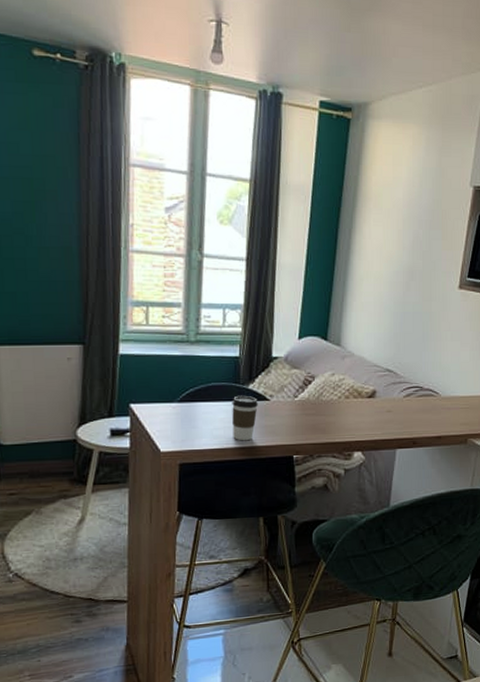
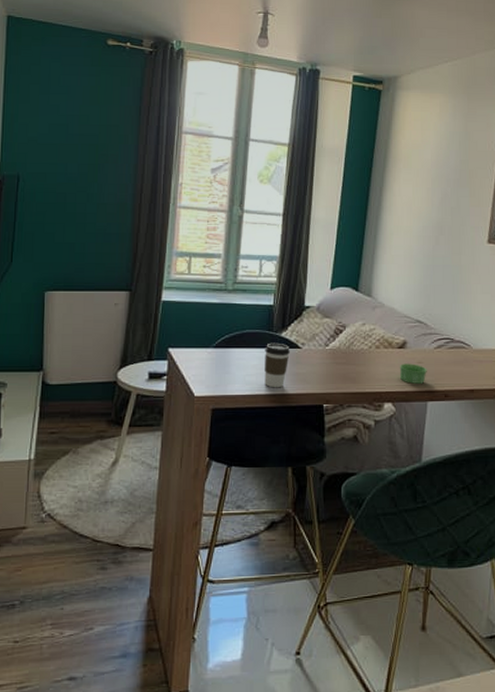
ramekin: none [370,412,396,432] -> present [400,364,427,384]

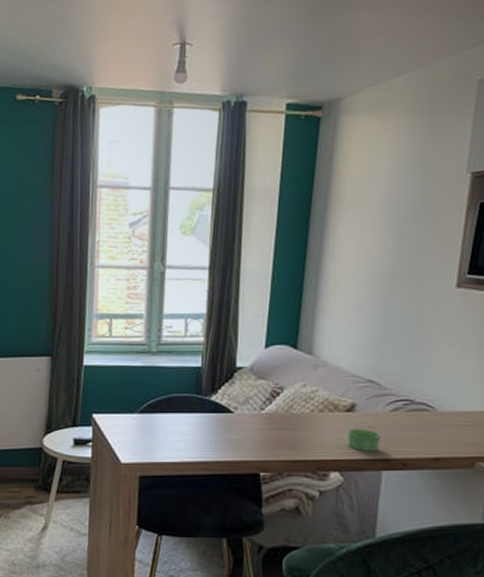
coffee cup: present [265,342,290,388] -> none [193,407,221,455]

